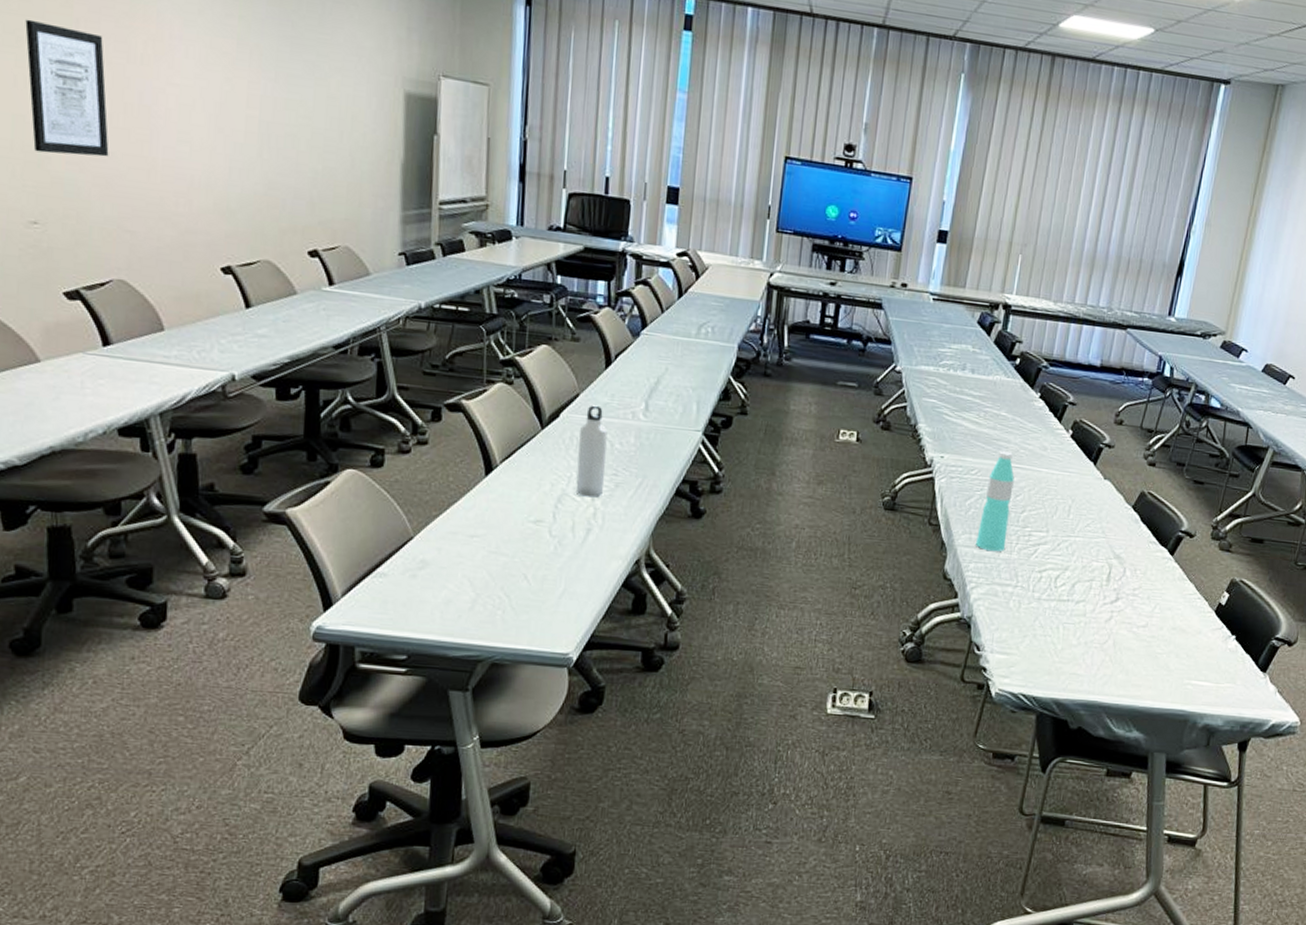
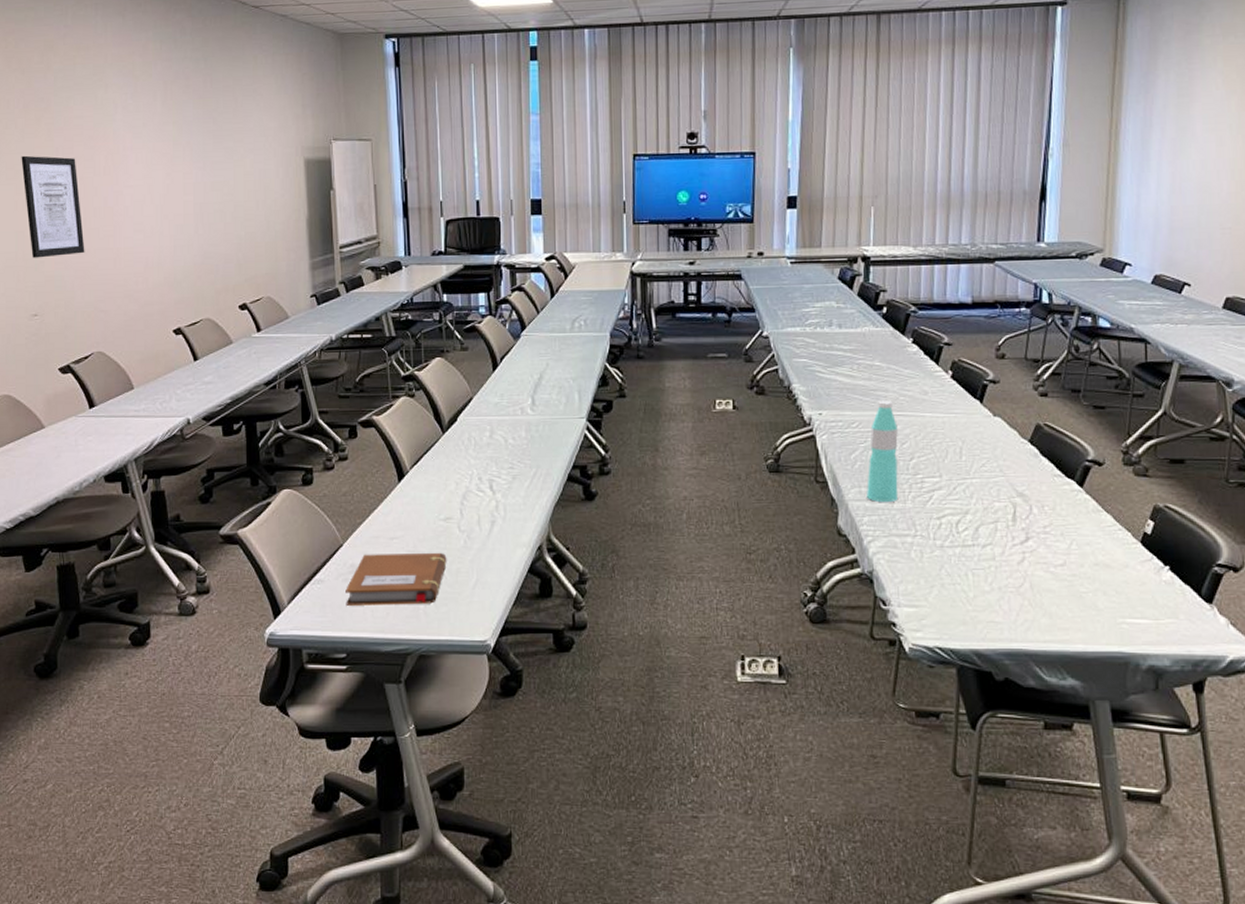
notebook: none [411,550,533,610] -> present [345,552,447,606]
water bottle: present [575,405,608,498] -> none [476,406,502,491]

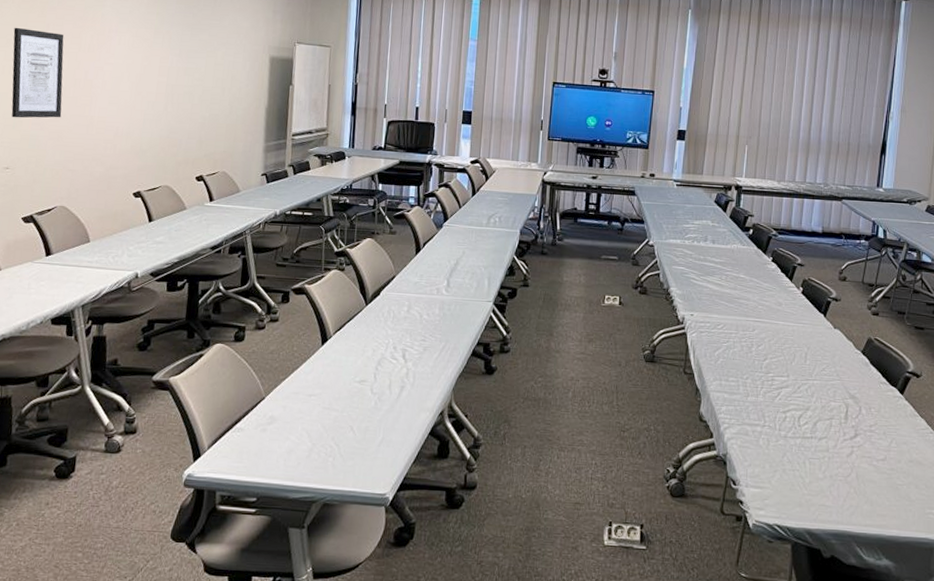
notebook: present [345,552,447,606] -> none [261,408,358,457]
water bottle: present [867,400,899,502] -> none [726,308,755,395]

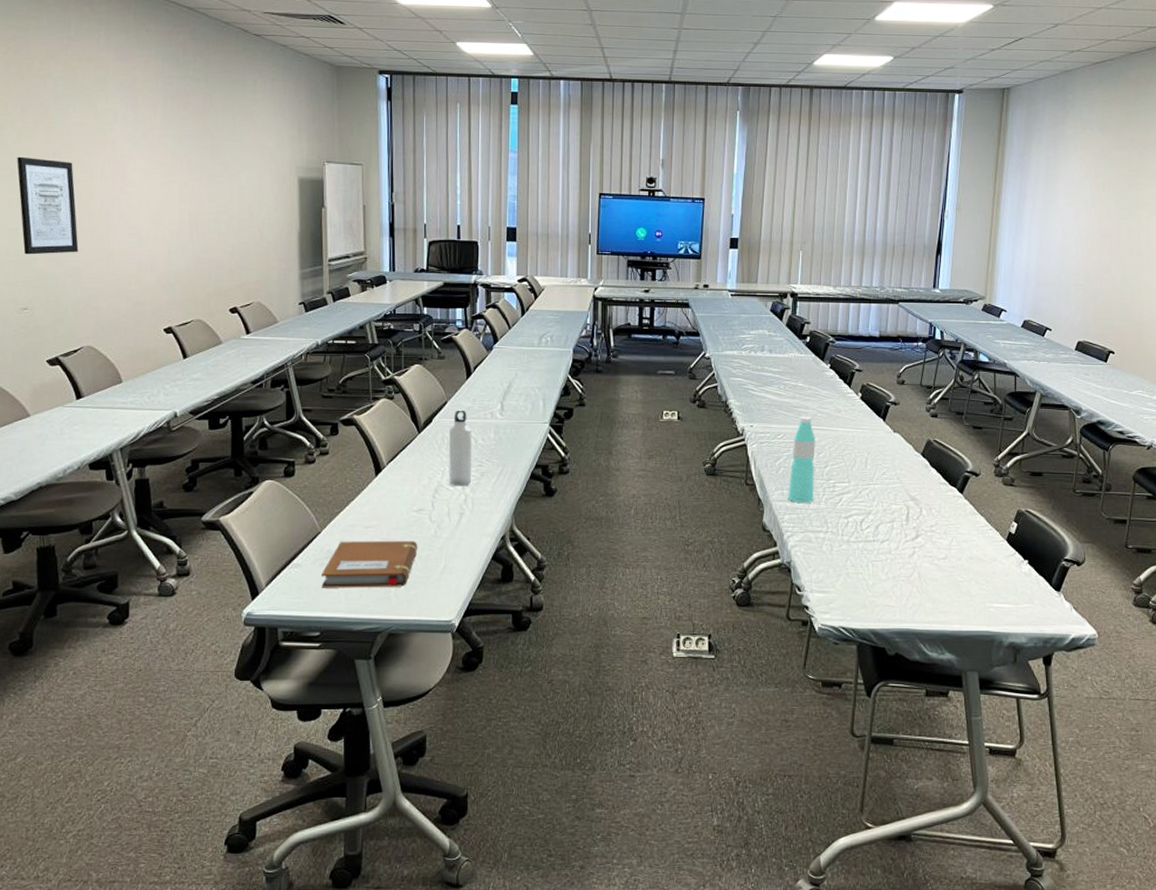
notebook: none [261,408,358,457] -> present [321,540,418,588]
water bottle: none [392,284,417,360] -> present [449,410,472,486]
water bottle: none [726,308,755,395] -> present [788,416,815,503]

